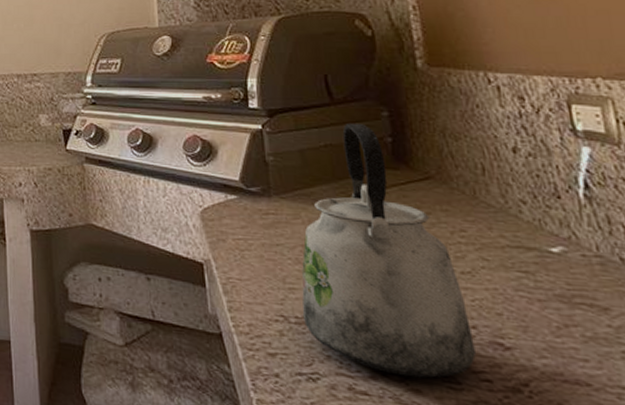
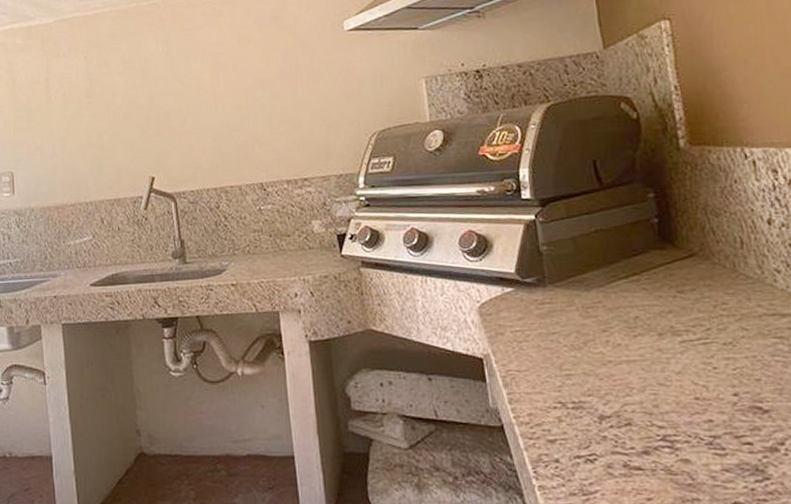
kettle: present [302,124,476,379] -> none [577,207,738,448]

